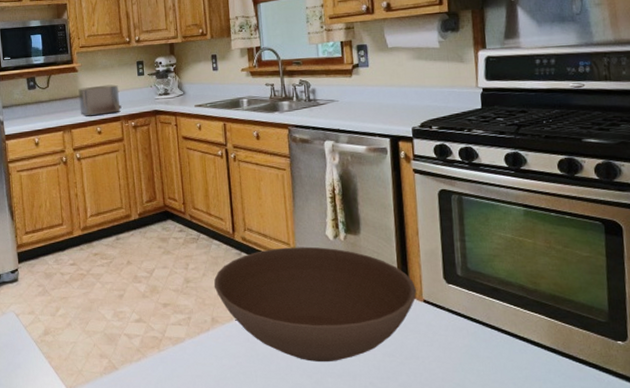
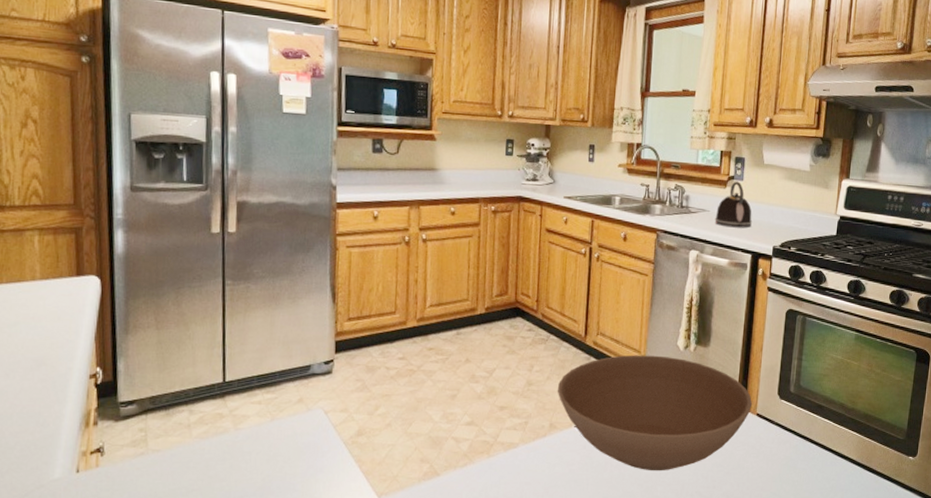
toaster: present [78,84,122,117] -> none [433,159,483,194]
kettle: none [345,68,386,115] -> present [714,181,753,229]

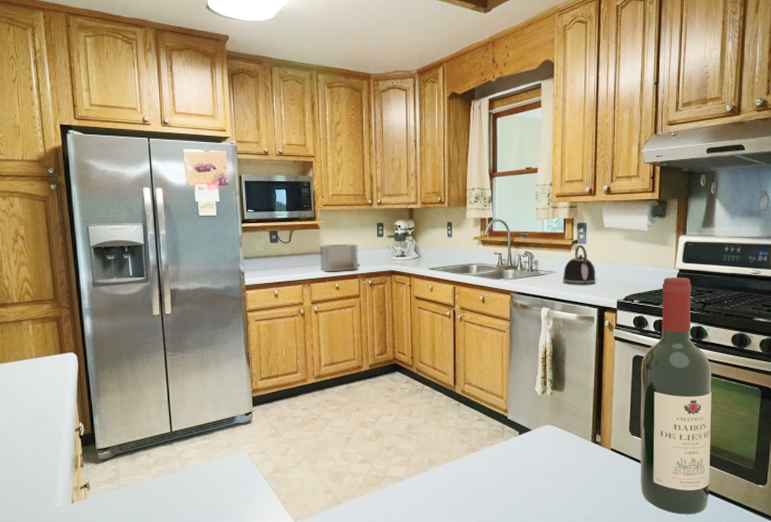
toaster: none [433,159,483,194] -> present [319,243,360,272]
bowl: present [557,355,753,471] -> none [433,400,607,500]
wine bottle: none [786,224,868,489] -> present [640,277,712,515]

